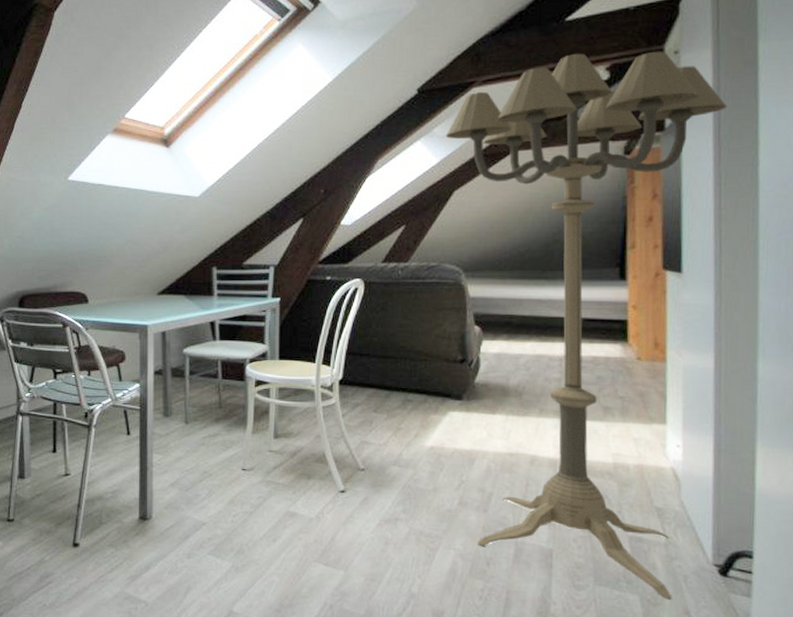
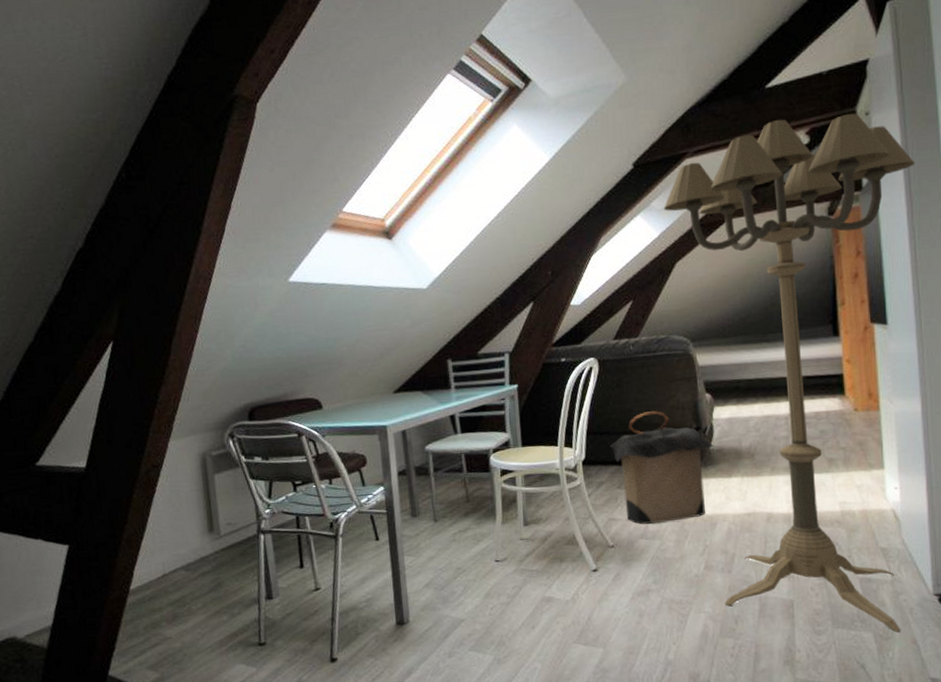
laundry hamper: none [368,337,480,453] -> present [609,410,715,525]

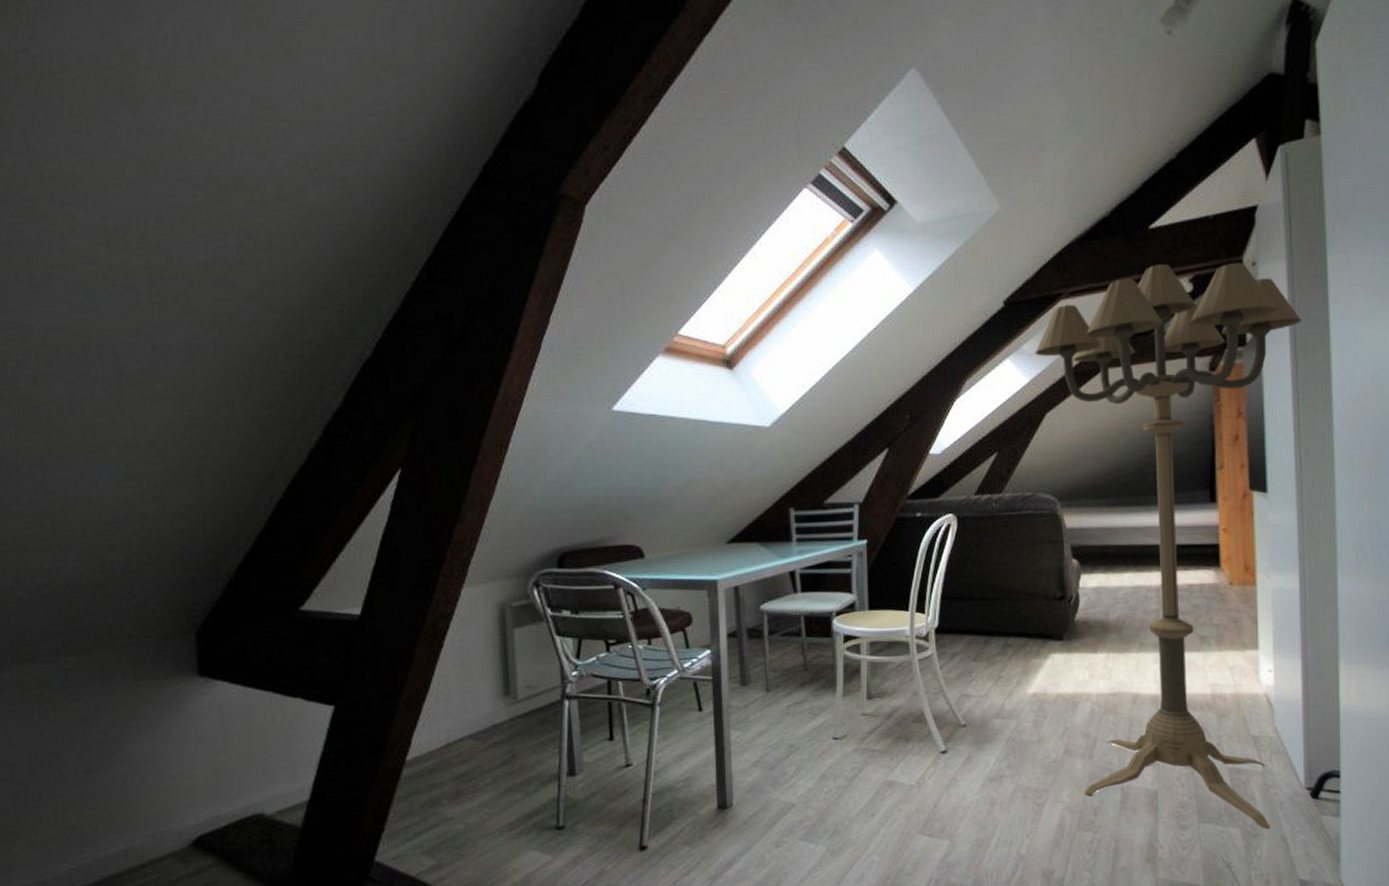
laundry hamper: present [609,410,715,525] -> none [965,575,1080,702]

